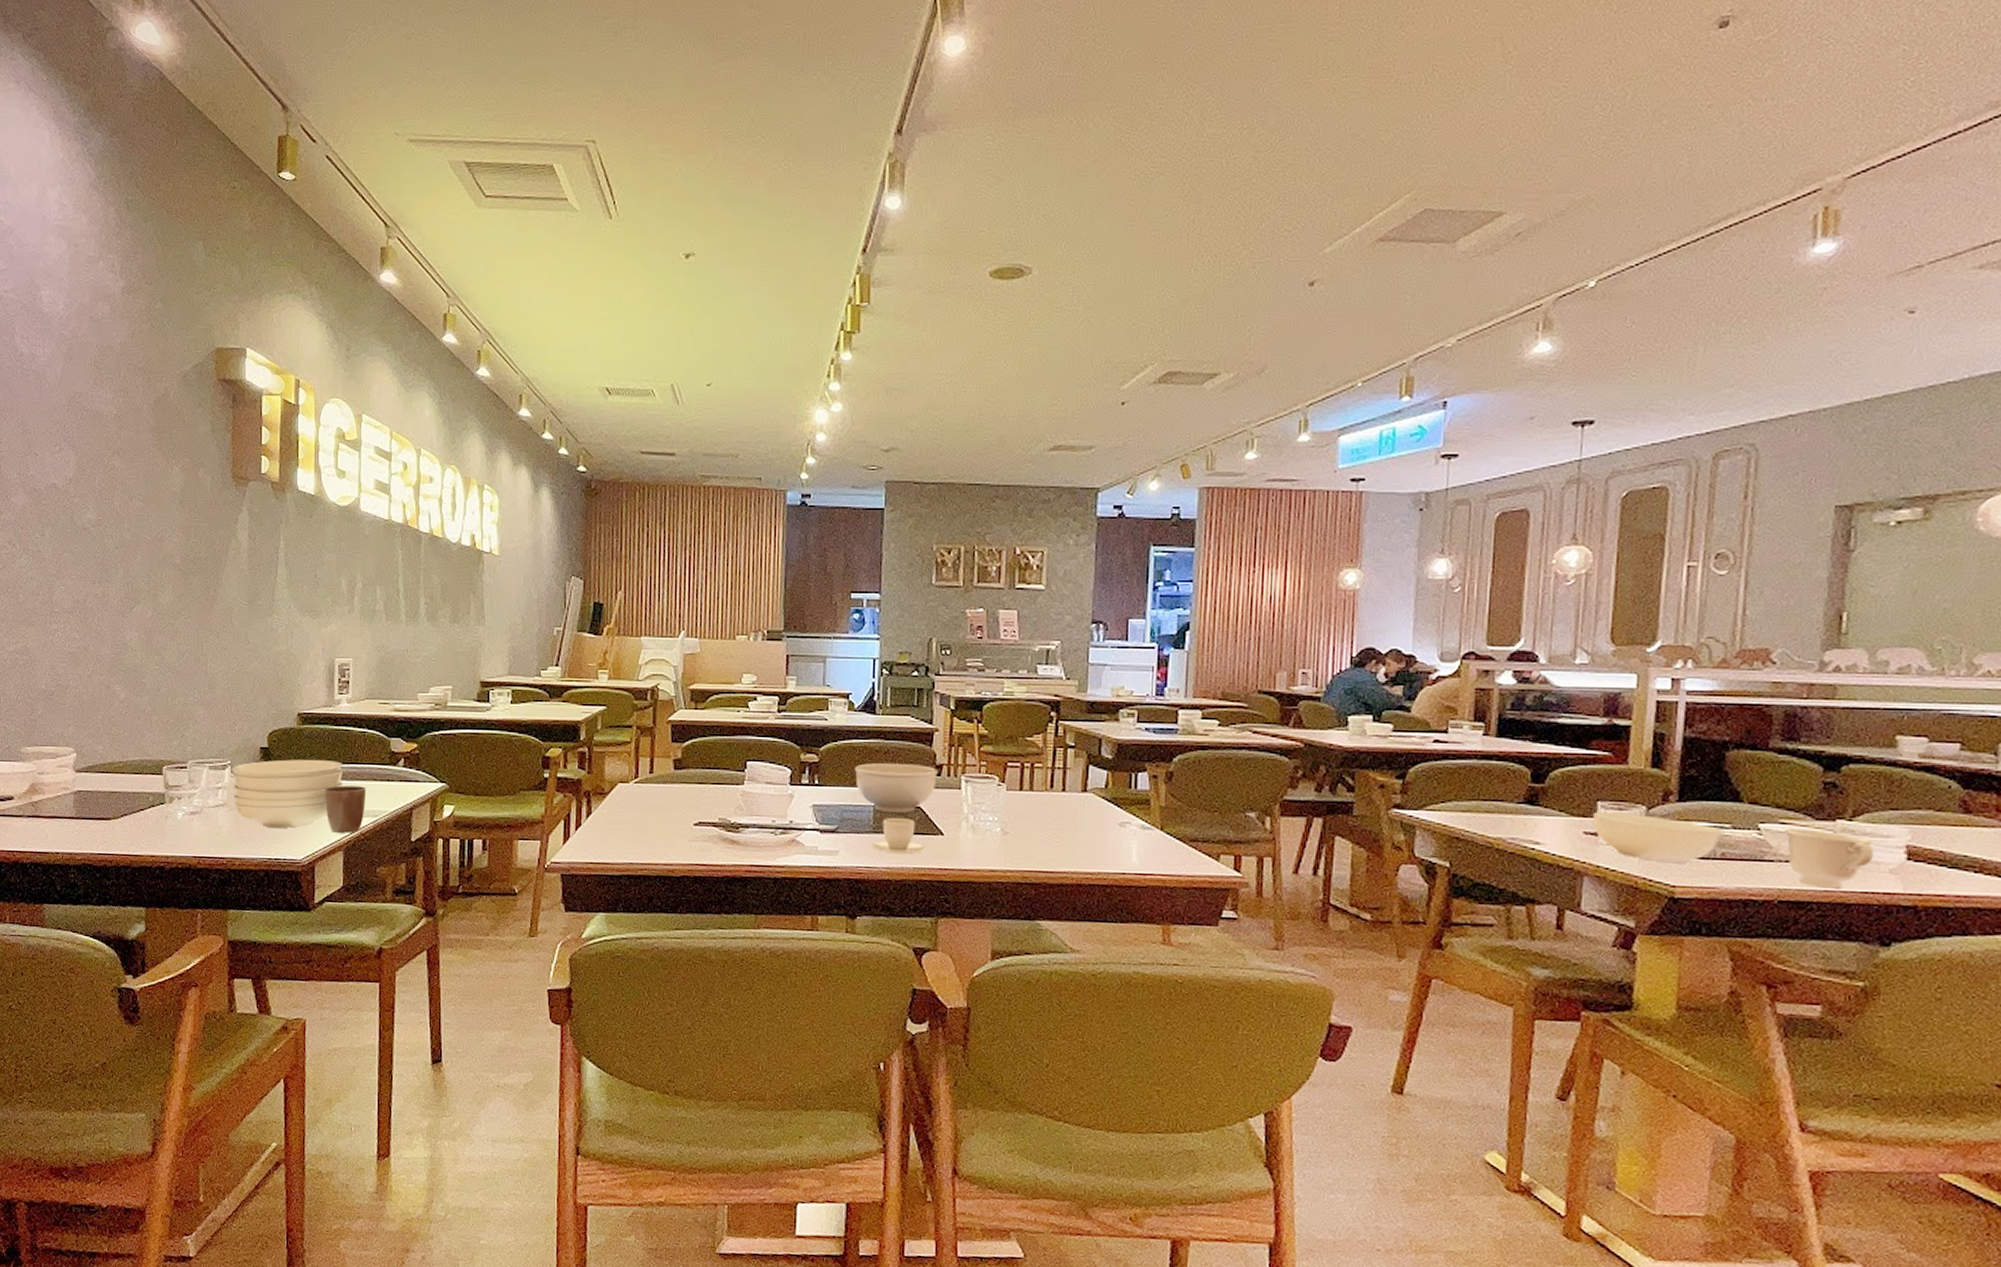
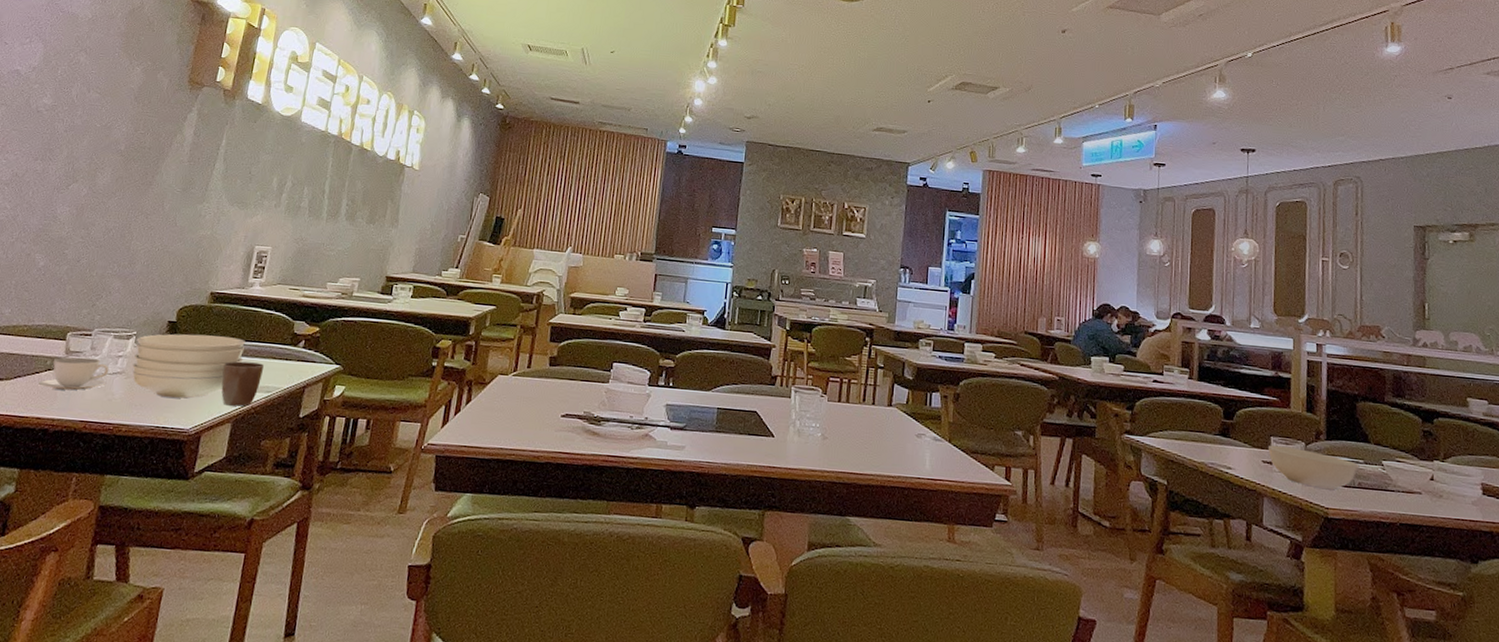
teacup: none [144,791,211,826] -> present [37,357,110,391]
soup bowl: present [854,763,939,814] -> none [703,371,774,417]
teacup: present [871,818,925,854] -> none [713,419,758,452]
teacup: present [1783,828,1874,889] -> none [1399,465,1461,516]

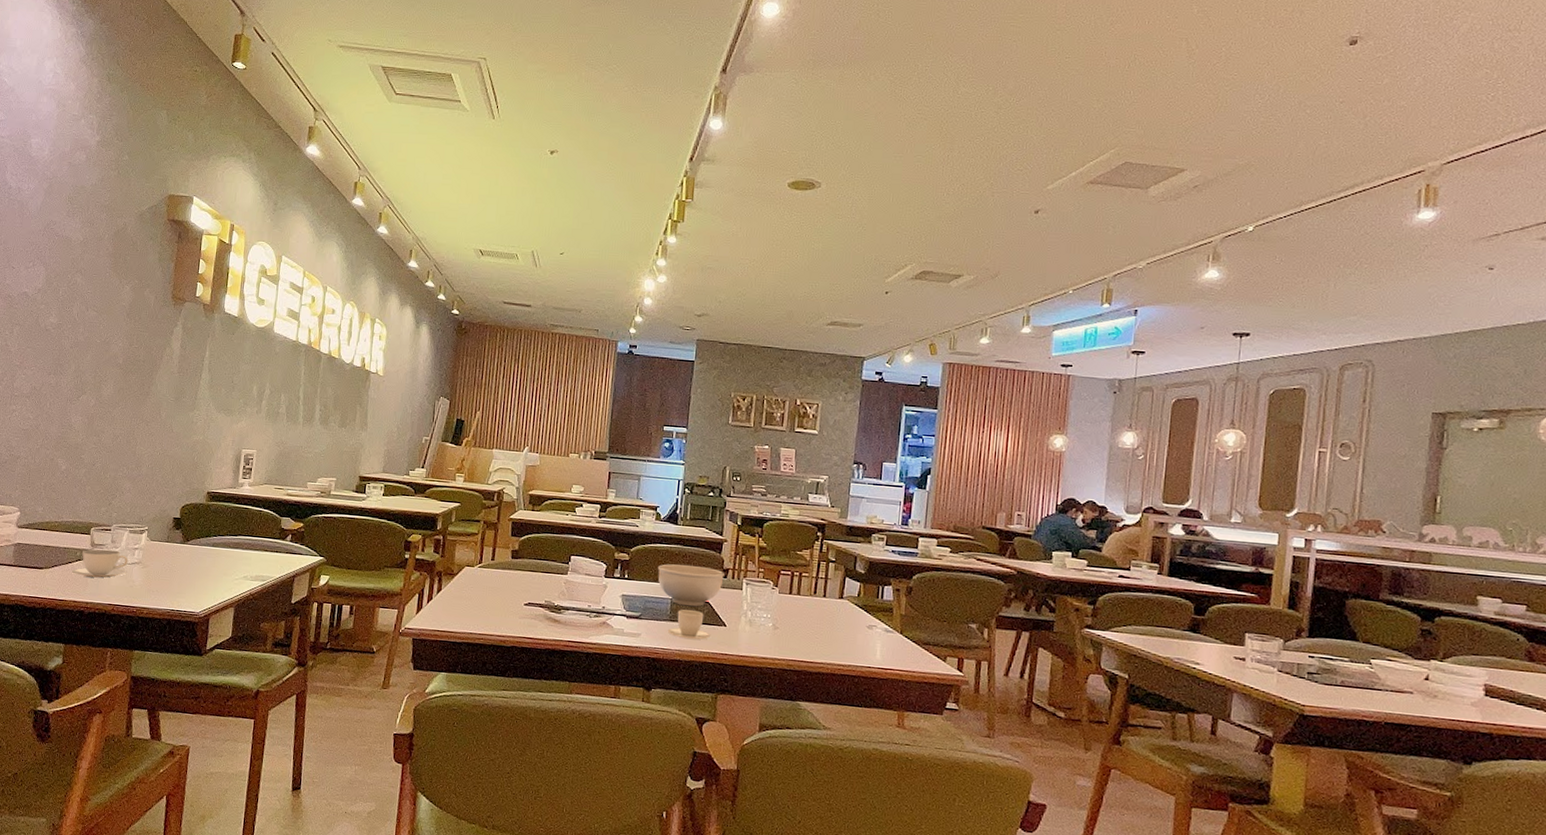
bowl: present [131,334,246,399] -> none [146,529,241,586]
cup: present [221,361,265,407] -> none [222,553,259,593]
soup bowl: none [703,371,774,417] -> present [657,564,725,607]
teacup: none [713,419,758,452] -> present [667,609,710,640]
bowl: present [1267,445,1360,490] -> none [1241,641,1344,688]

